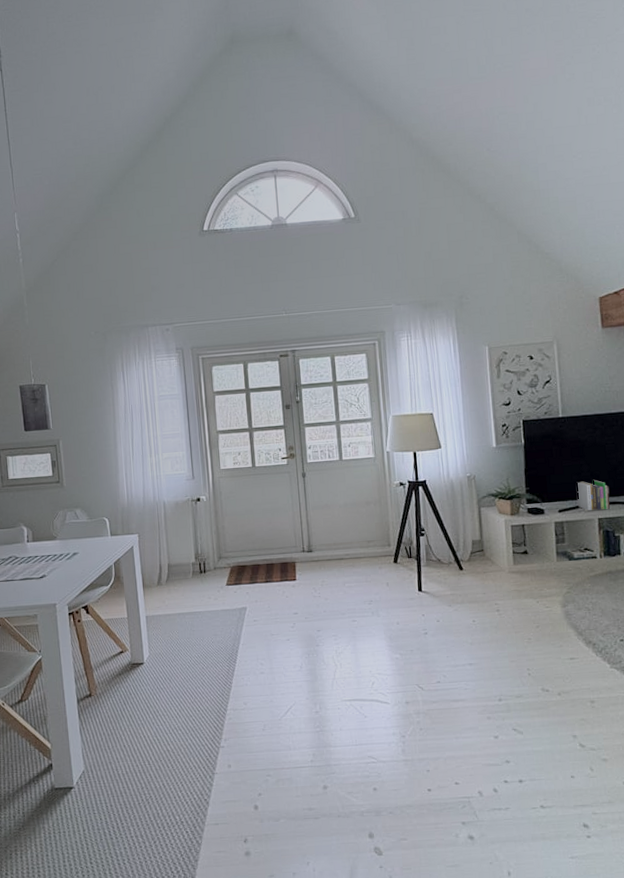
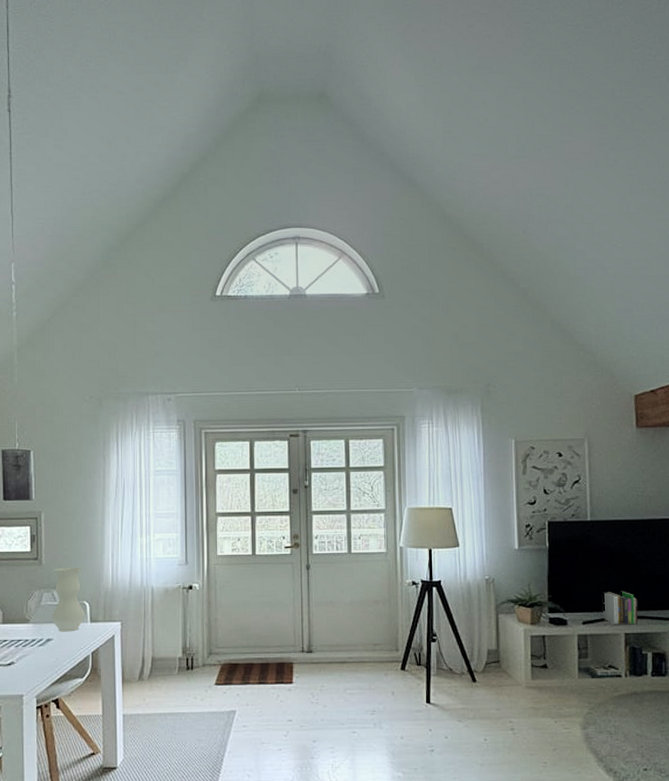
vase: none [74,487,106,546] -> present [52,567,86,632]

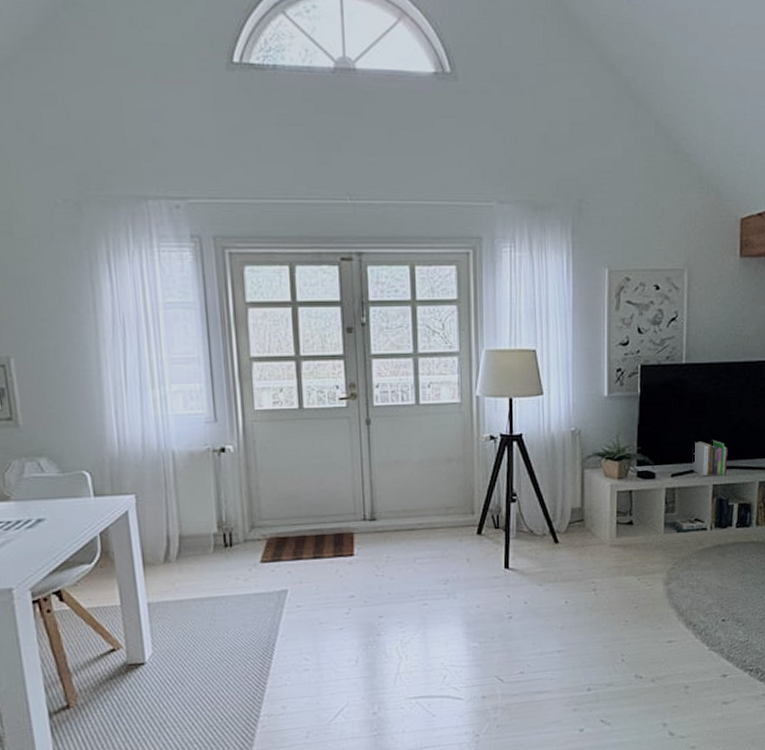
vase: present [52,567,86,632] -> none [35,428,87,510]

